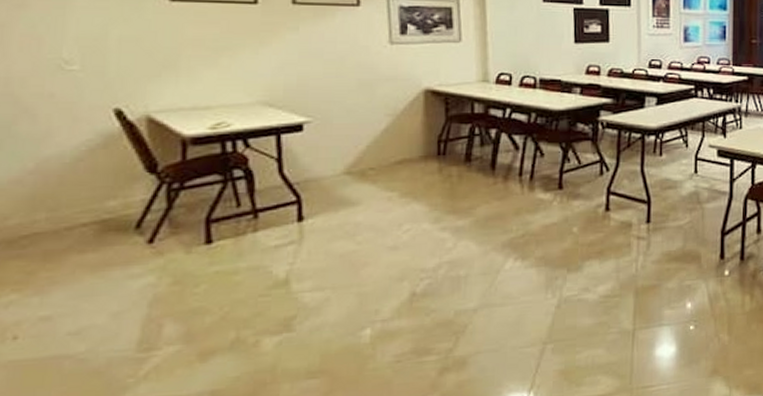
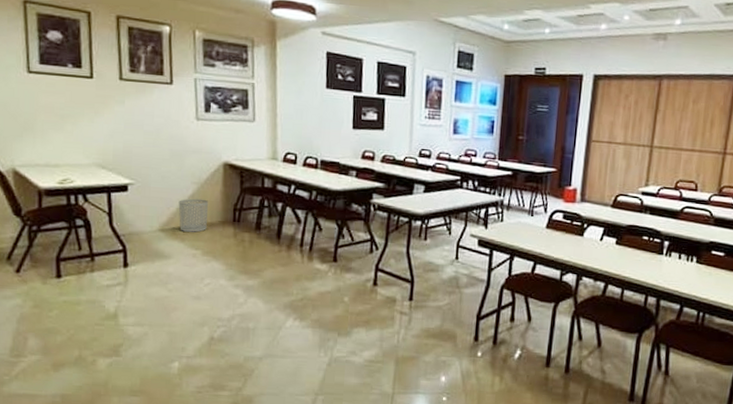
waste bin: none [368,132,406,172] -> present [178,198,208,232]

